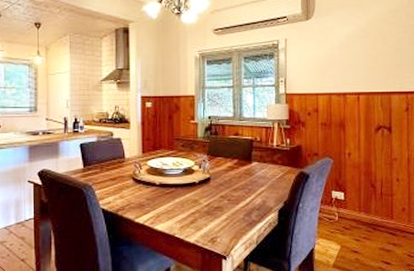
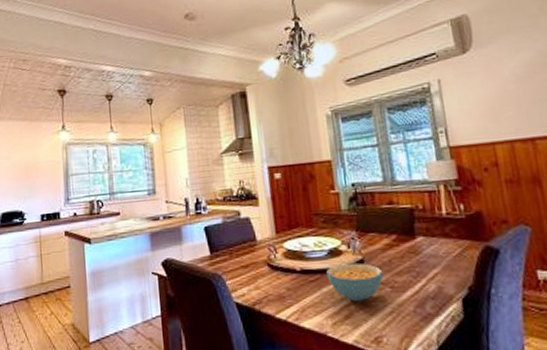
cereal bowl: none [180,180,224,211] -> present [326,263,384,302]

